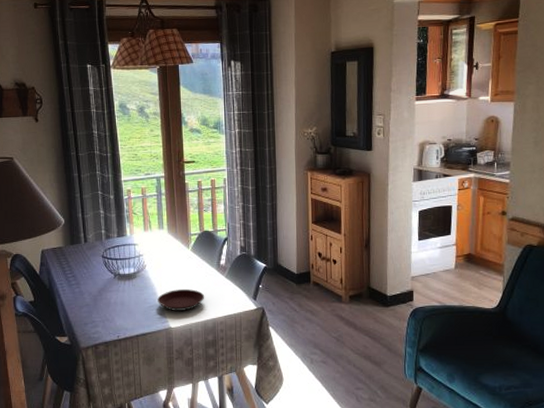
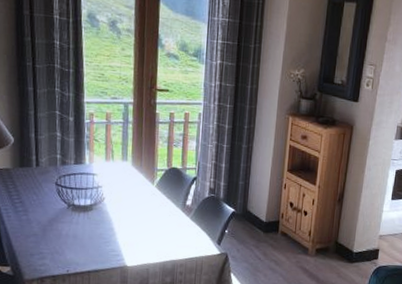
plate: present [157,289,205,311] -> none [114,227,167,250]

